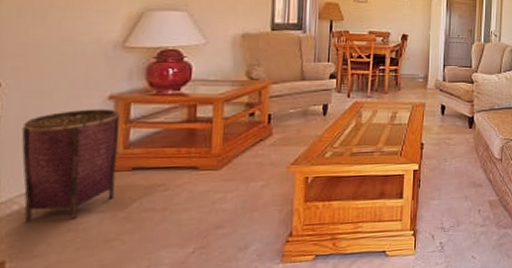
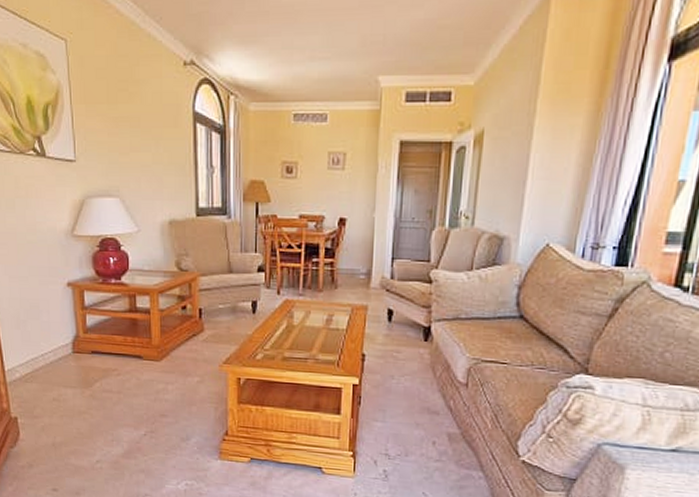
woven basket: present [21,109,120,222] -> none [12,294,82,391]

